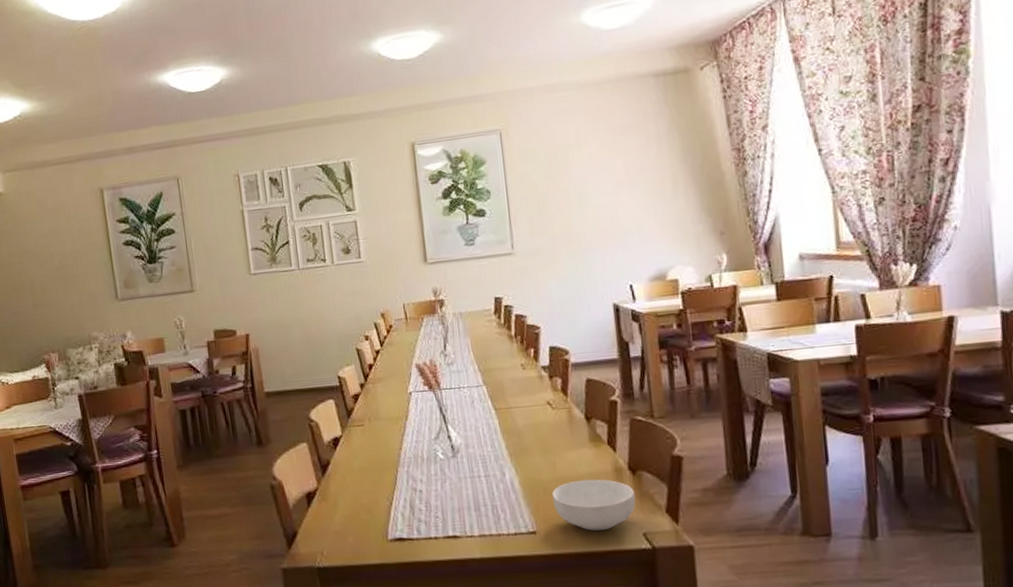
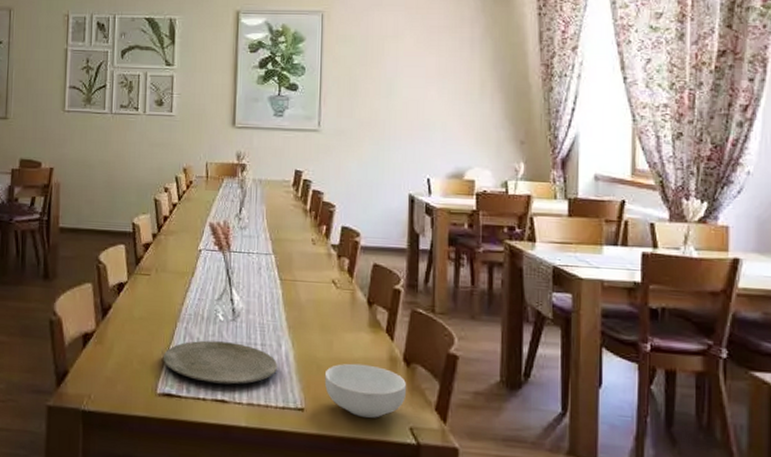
plate: none [389,478,504,521] -> present [164,340,277,384]

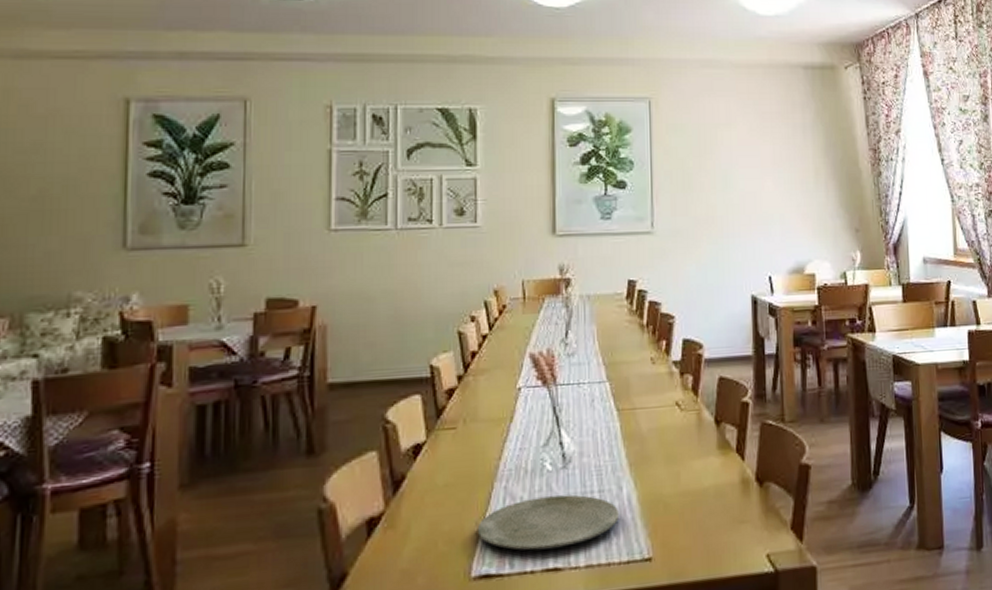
cereal bowl: present [324,363,407,418] -> none [672,492,762,554]

